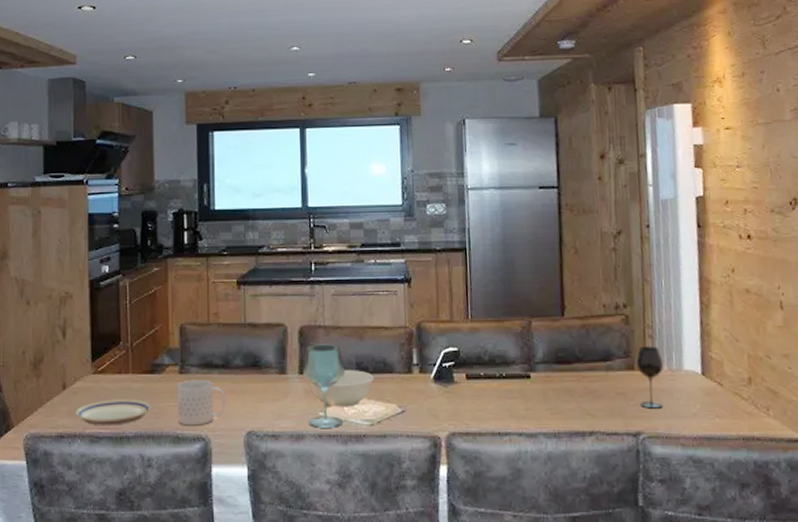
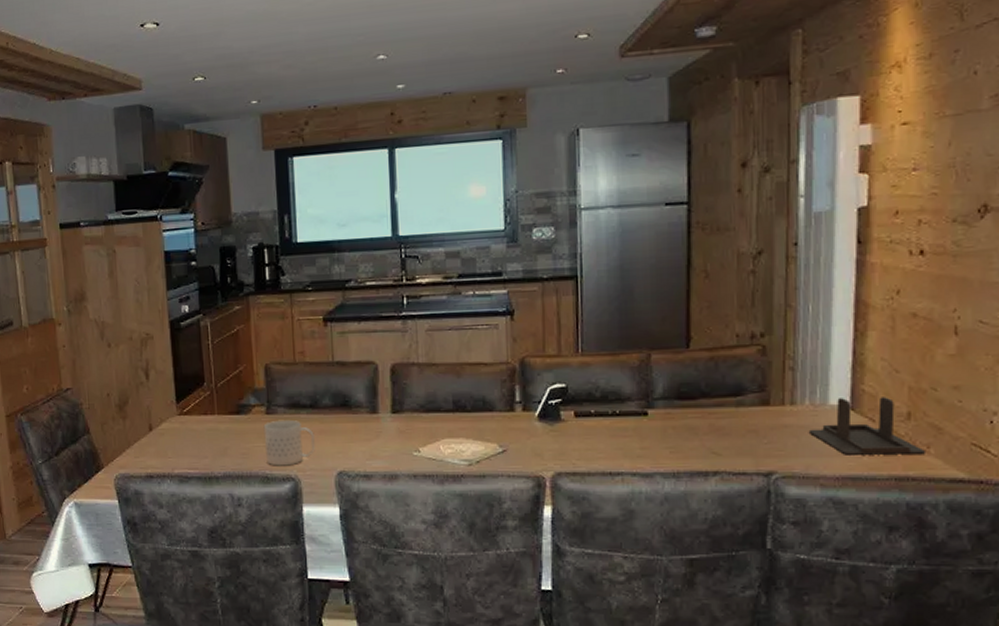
plate: present [75,399,152,426] -> none [163,439,240,466]
wine glass: present [302,344,345,428] -> none [394,381,441,468]
bowl: present [308,369,374,407] -> none [401,407,473,447]
wine glass: present [636,346,664,409] -> none [772,379,805,447]
napkin holder: none [668,363,767,417] -> present [808,397,927,455]

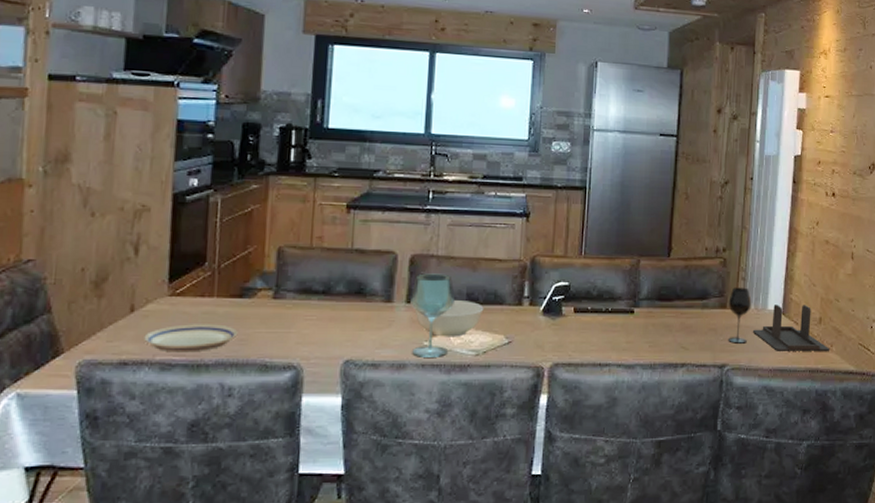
plate: none [163,439,240,466] -> present [144,324,238,353]
mug: present [263,419,315,466] -> none [266,305,324,354]
wine glass: none [394,381,441,468] -> present [409,273,455,357]
bowl: none [401,407,473,447] -> present [414,299,484,337]
wine glass: none [772,379,805,447] -> present [728,287,752,343]

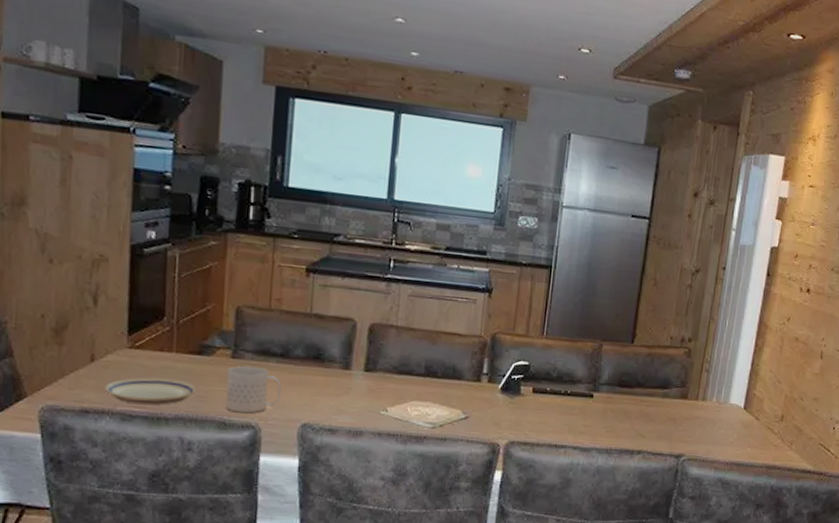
mug: none [266,305,324,354] -> present [225,365,282,414]
wine glass: present [409,273,455,357] -> none [367,343,413,427]
bowl: present [414,299,484,337] -> none [372,371,442,409]
wine glass: present [728,287,752,343] -> none [687,379,714,435]
napkin holder: present [752,305,830,351] -> none [712,399,790,449]

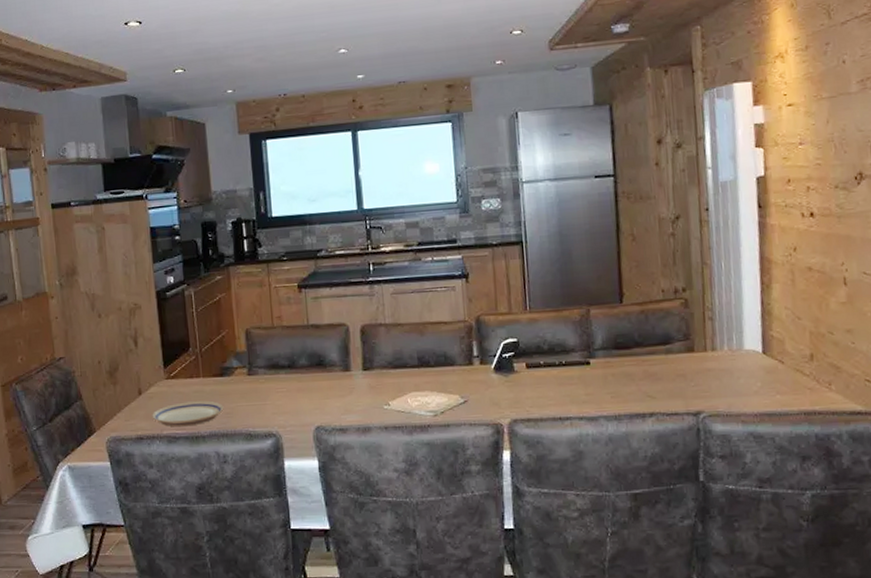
mug: present [225,365,282,414] -> none [245,379,294,424]

